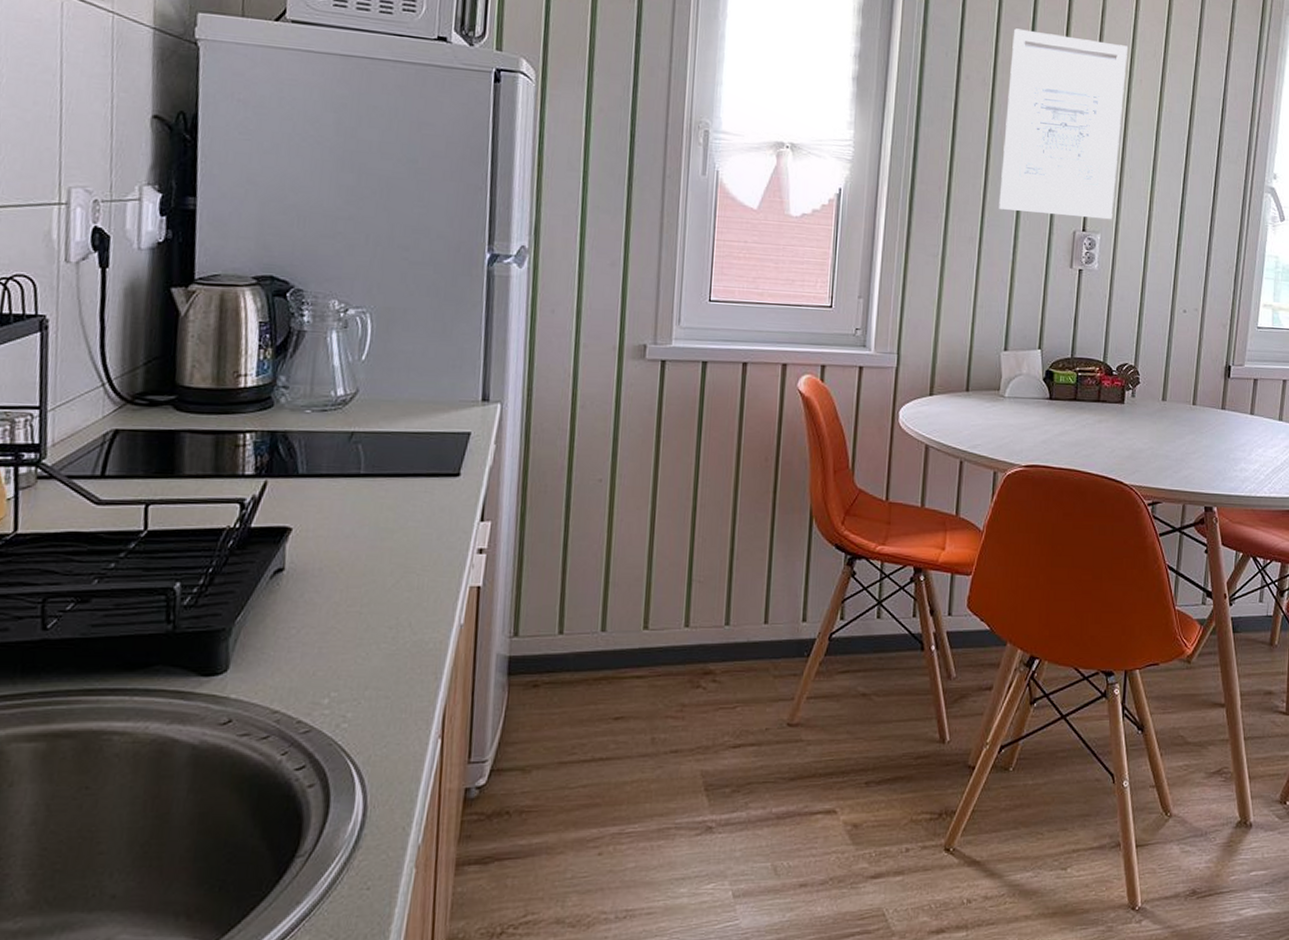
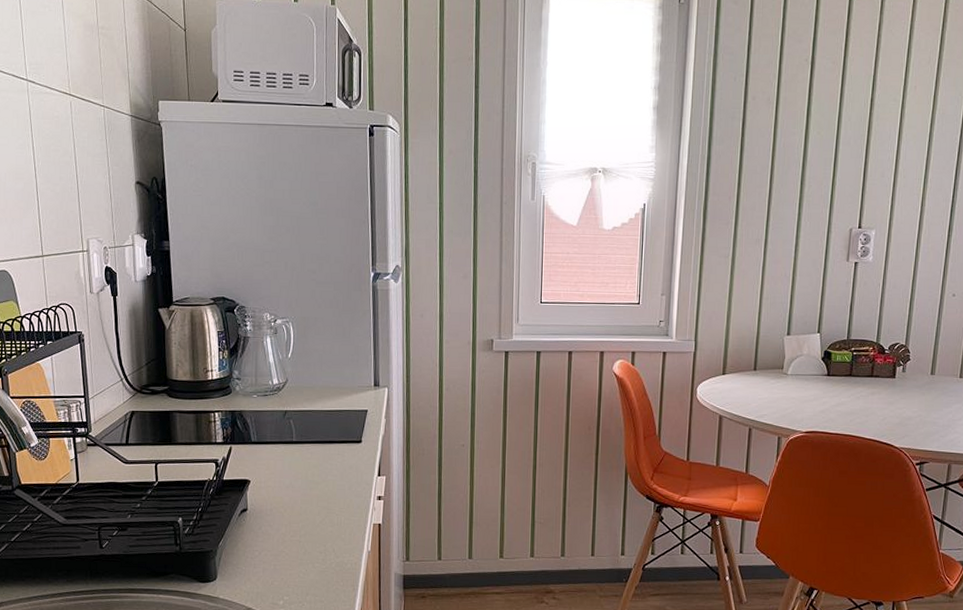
wall art: present [999,28,1127,220] -> none [782,50,903,217]

